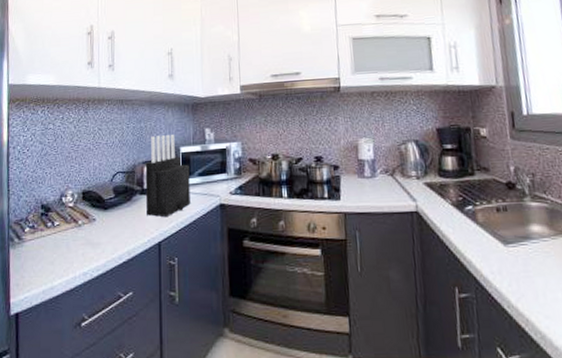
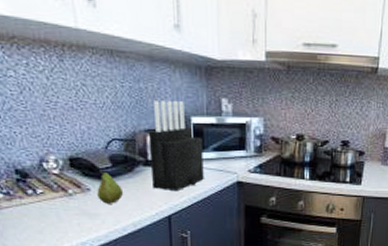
fruit: none [101,200,122,233] -> present [97,169,124,204]

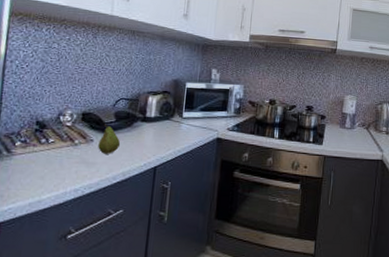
knife block: present [148,100,204,192] -> none [146,69,193,145]

